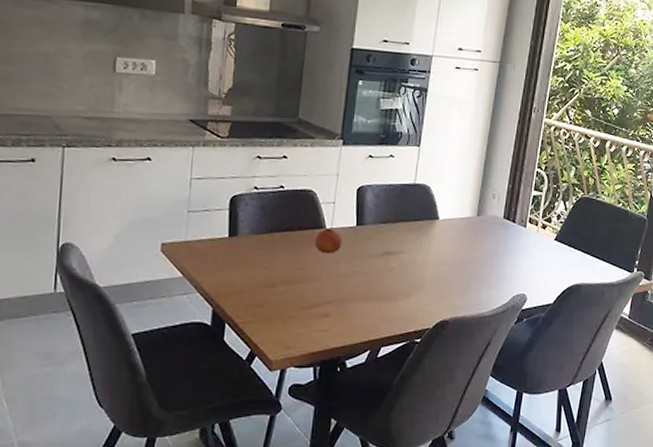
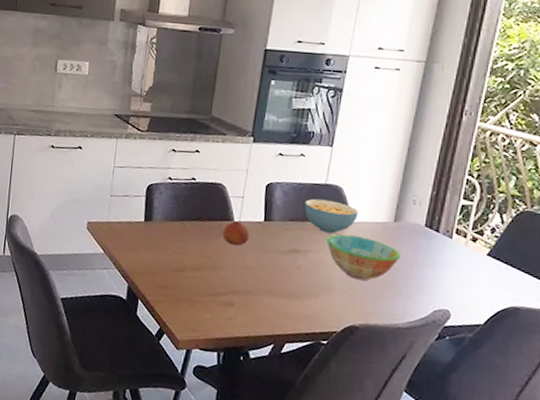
cereal bowl: none [395,199,445,232] -> present [304,198,358,233]
bowl: none [417,232,484,275] -> present [327,234,402,281]

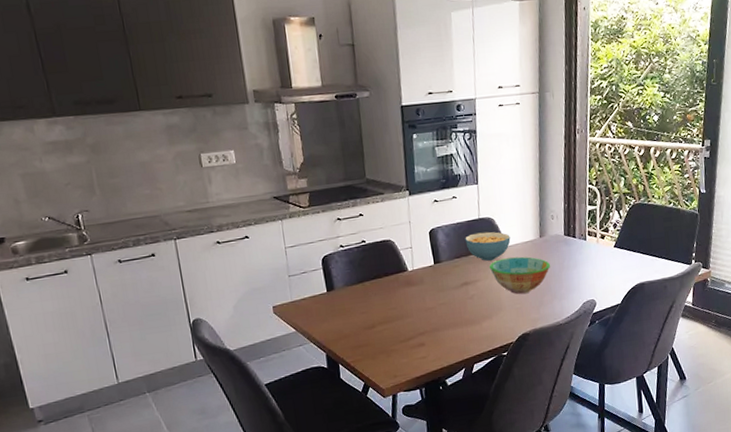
fruit: present [223,221,250,246] -> none [400,270,425,293]

